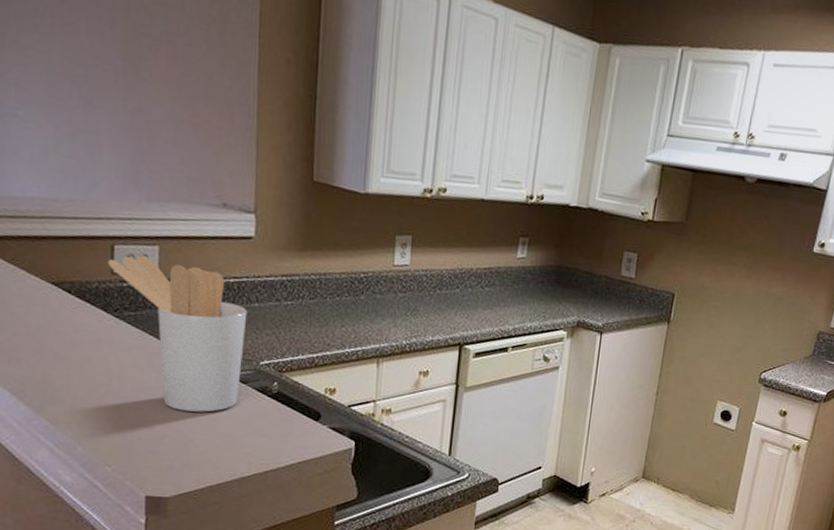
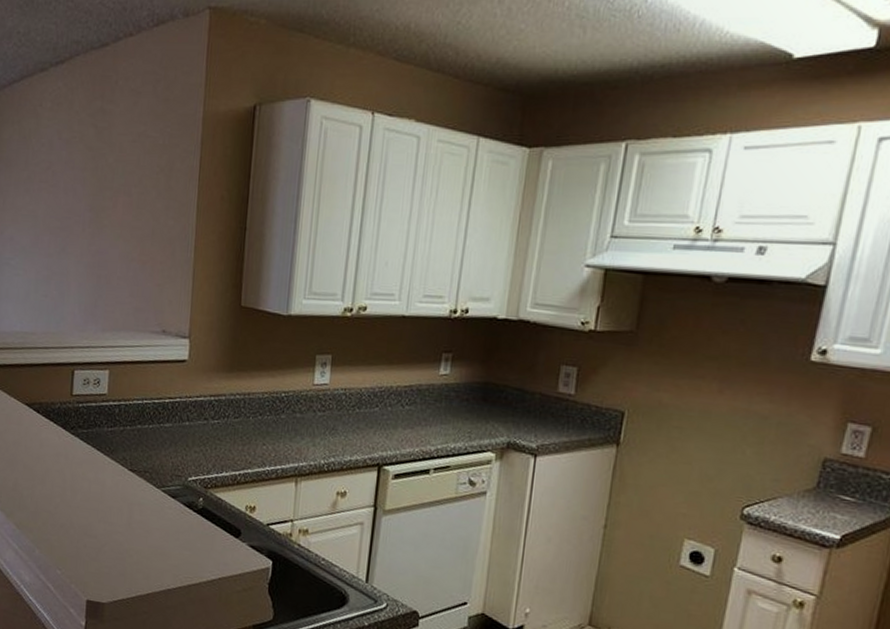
utensil holder: present [107,255,248,412] -> none [68,379,179,524]

